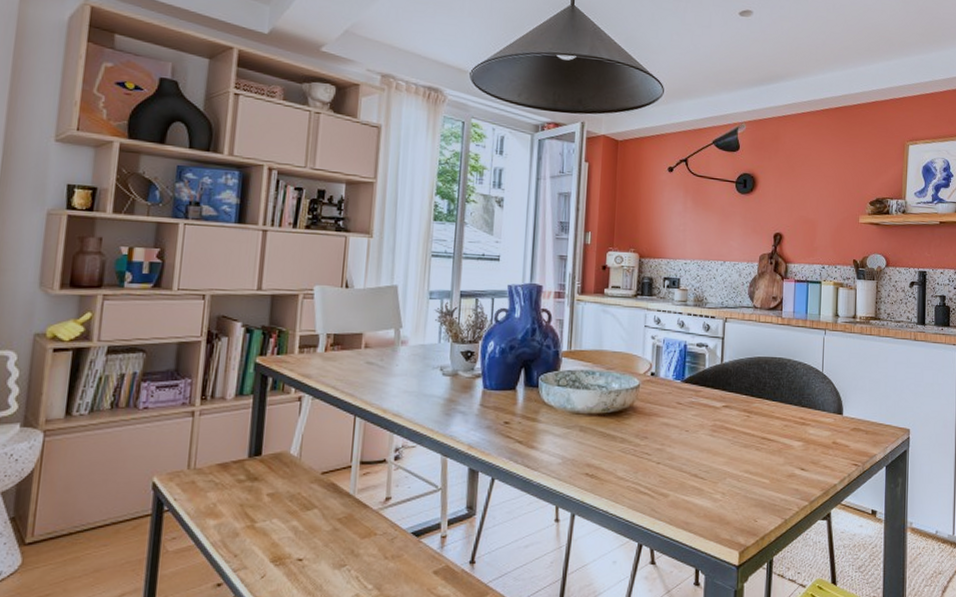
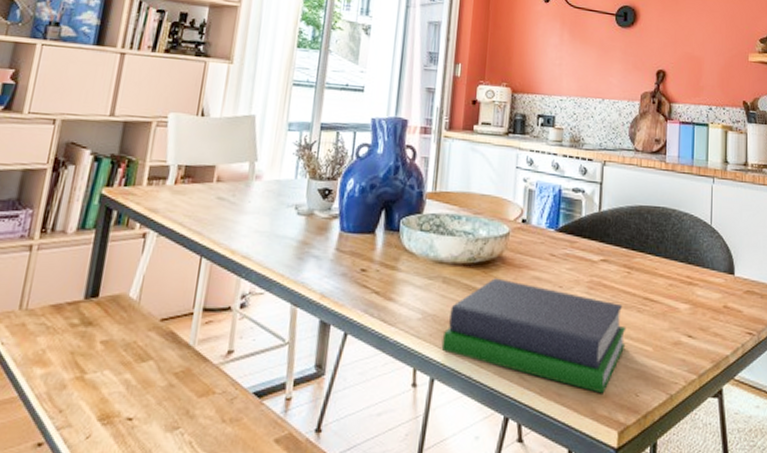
book: none [580,425,746,521] -> present [441,278,627,394]

